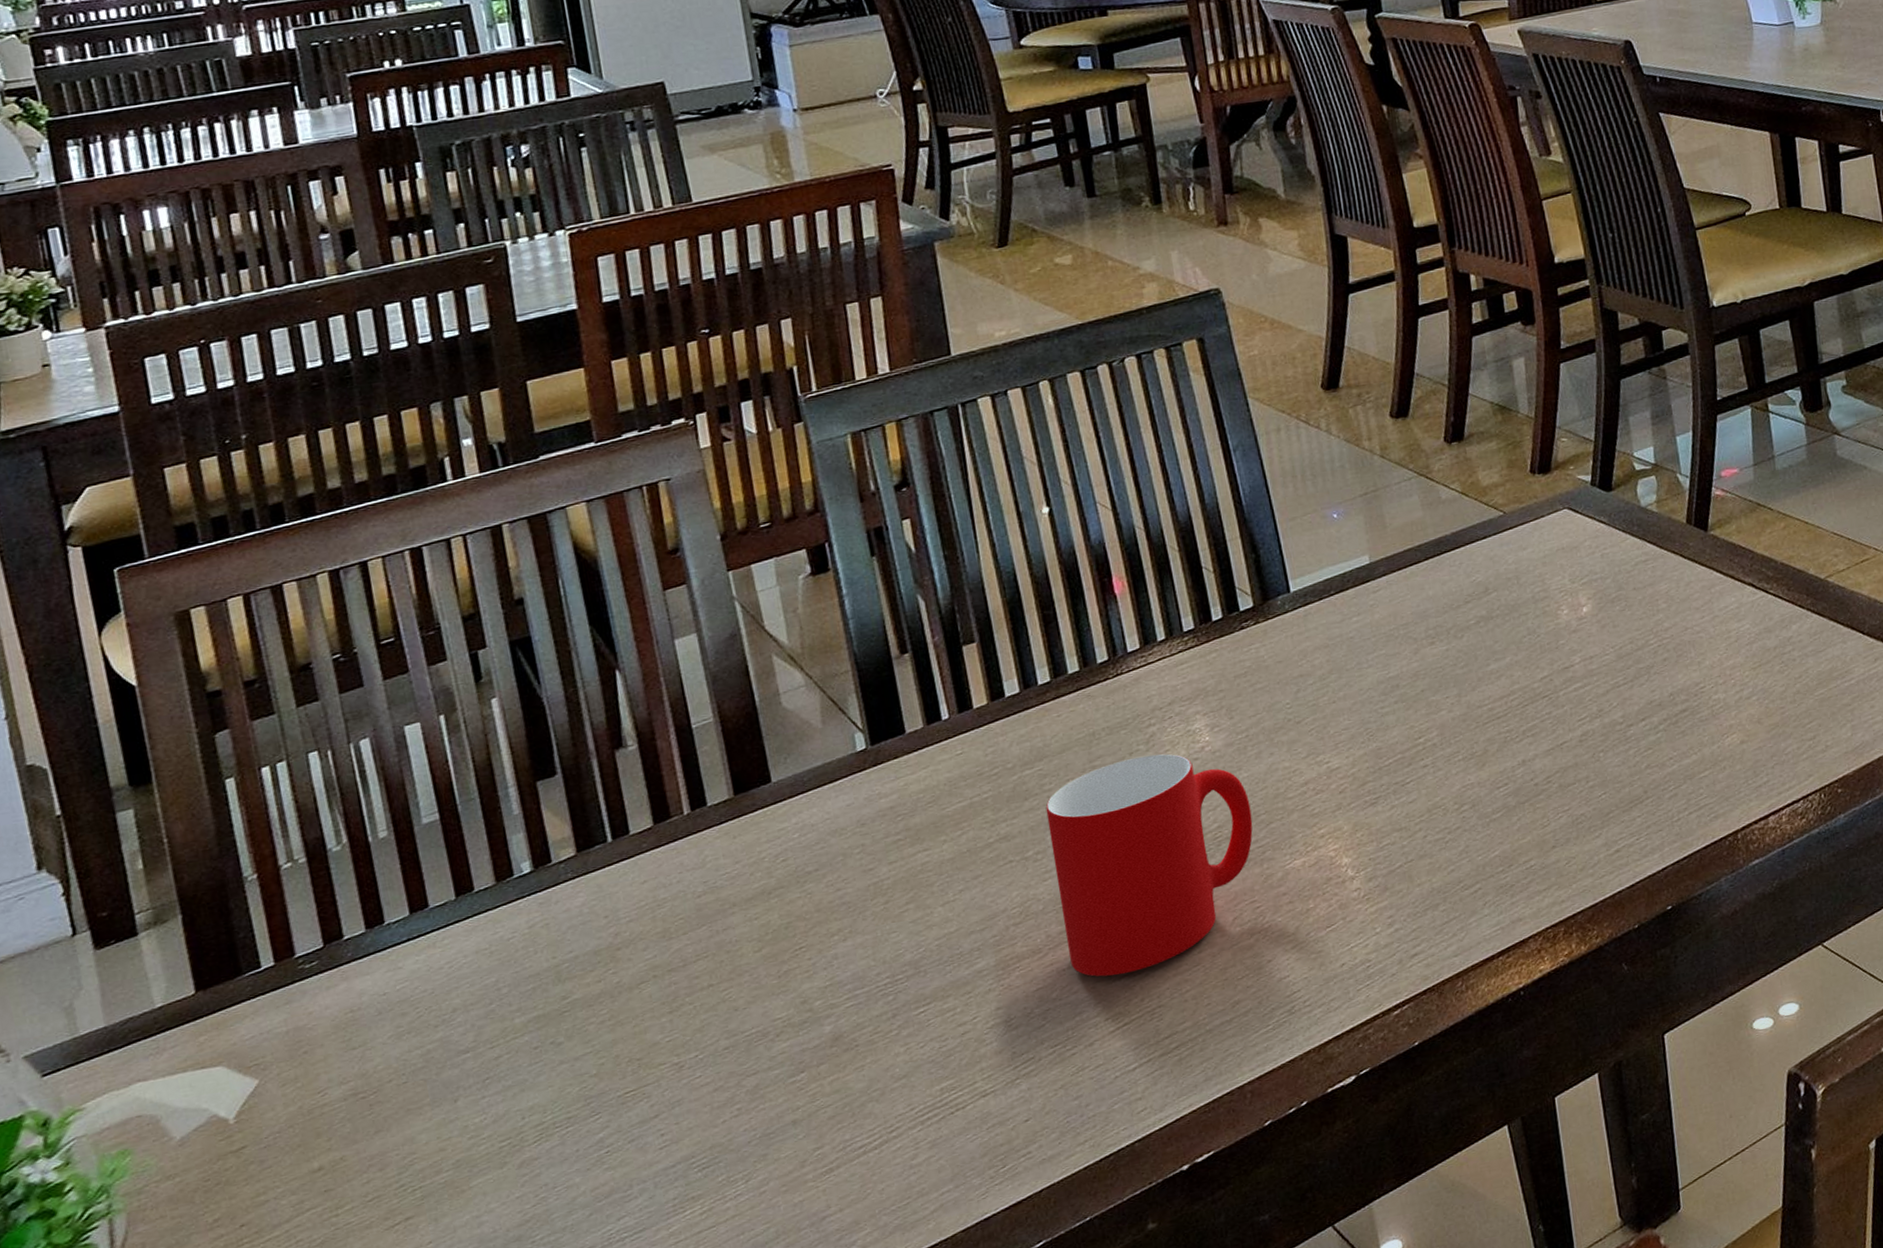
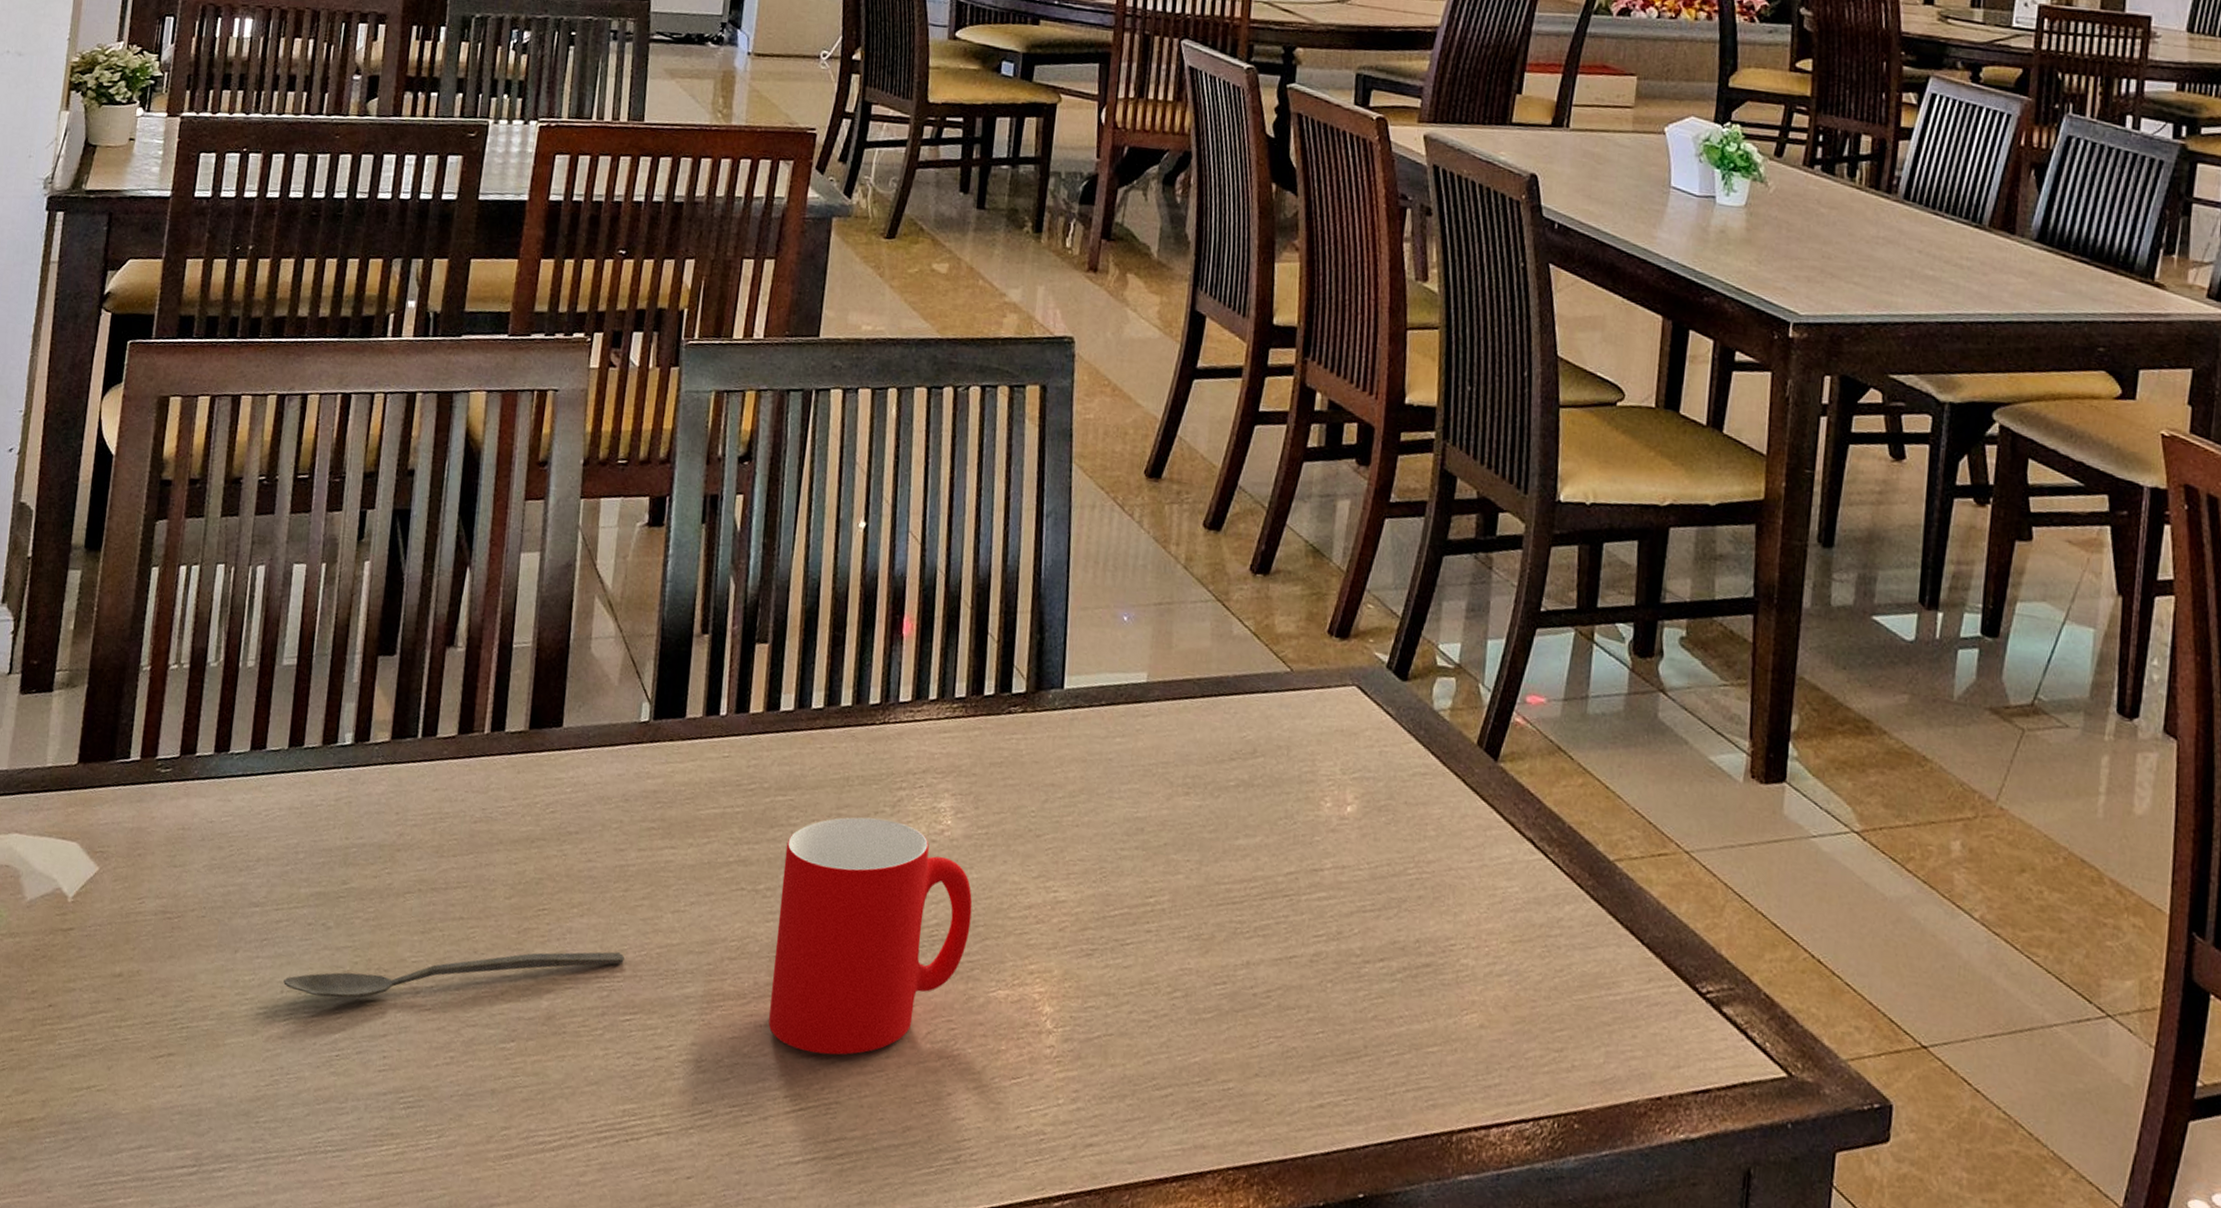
spoon: none [522,958,903,1112] -> present [283,951,624,999]

